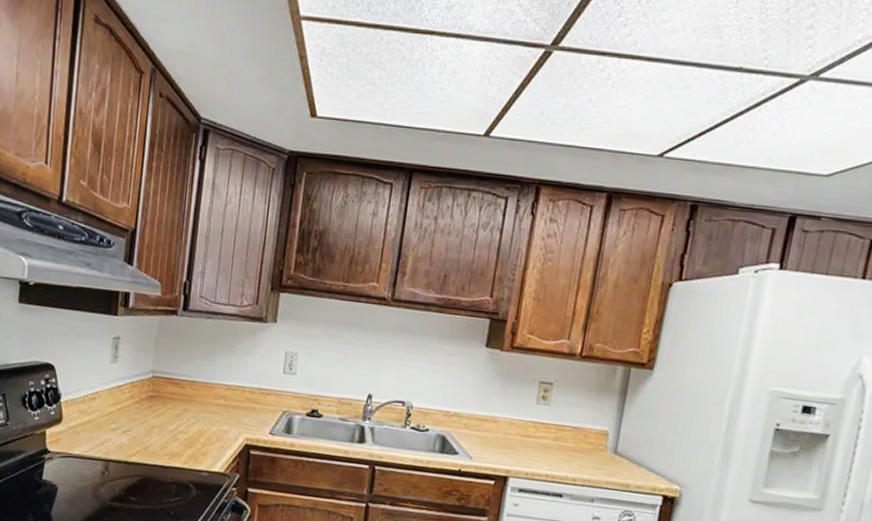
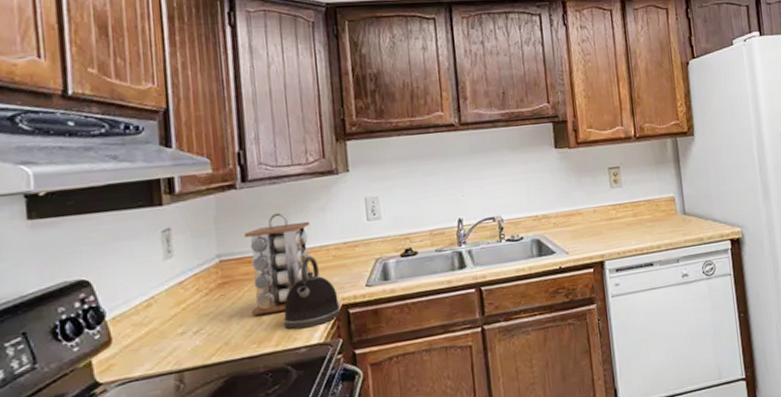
spice rack: none [170,345,232,436] -> present [244,212,311,316]
kettle: none [193,392,244,457] -> present [283,255,341,329]

